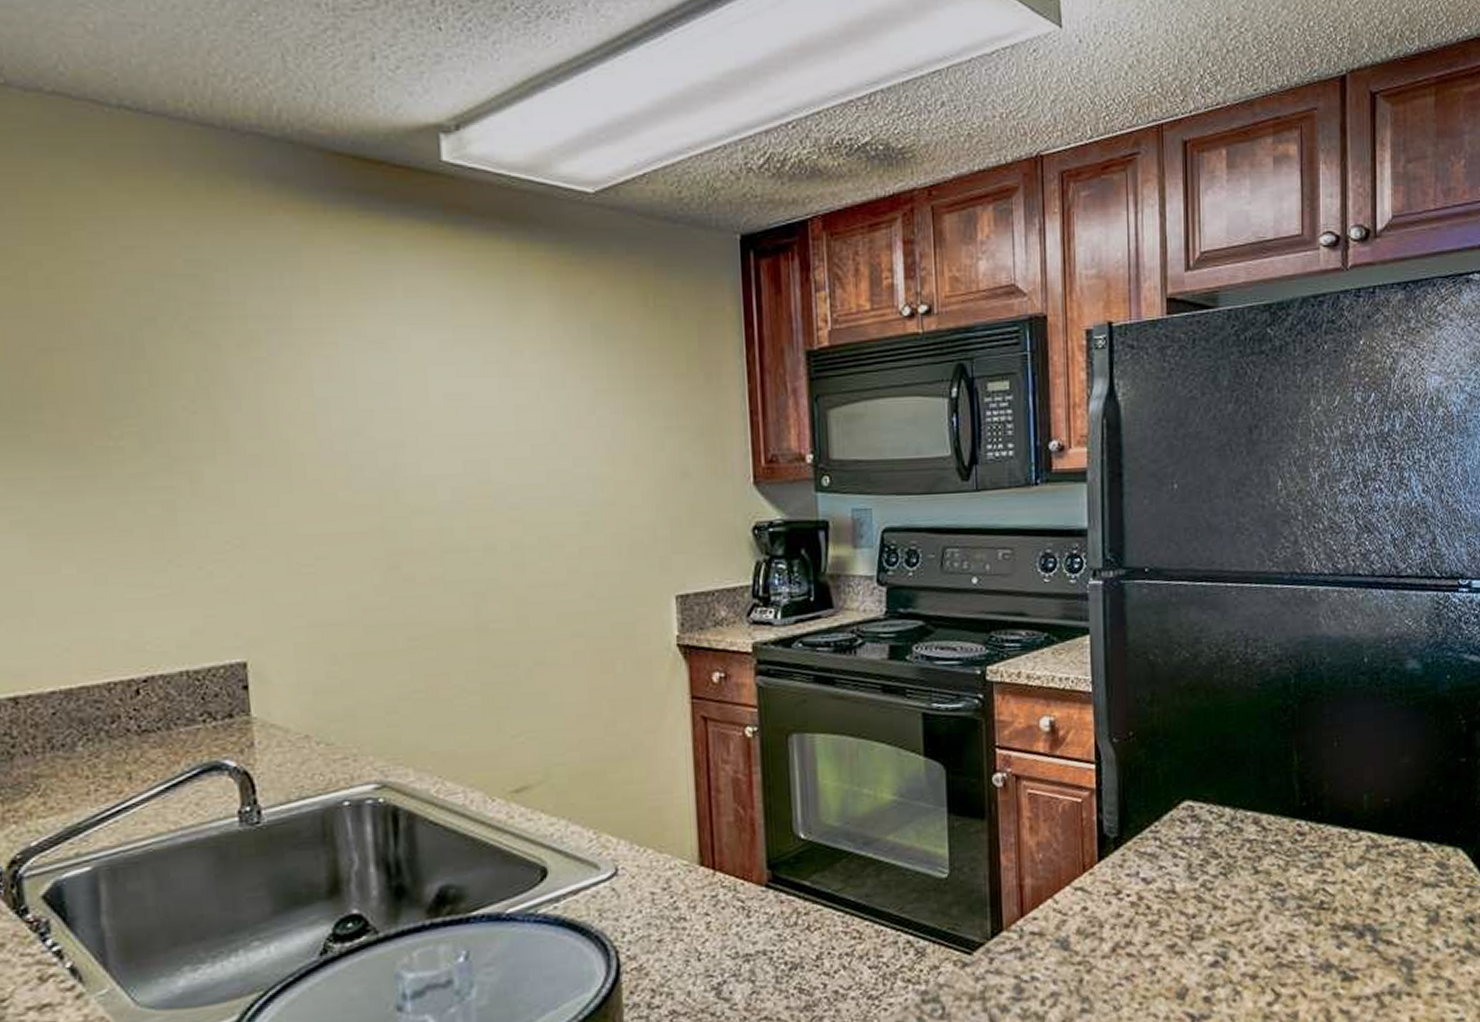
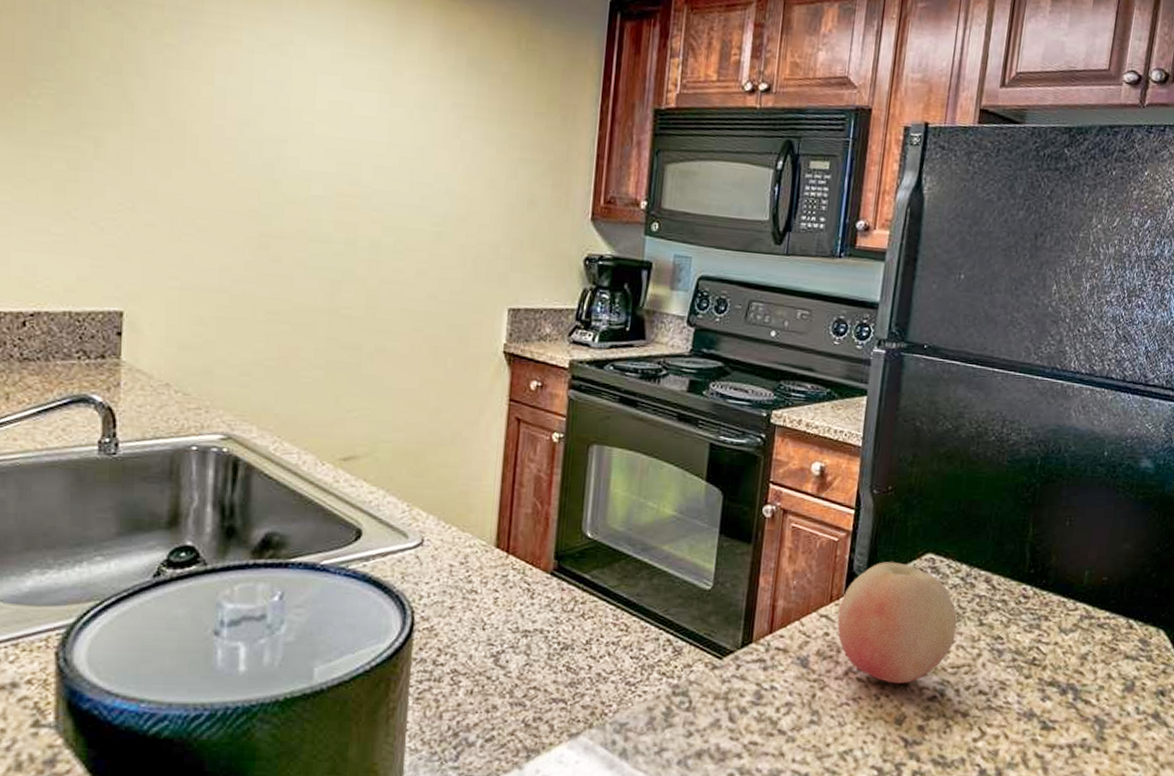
fruit: none [1094,816,1230,954] -> present [837,562,957,684]

